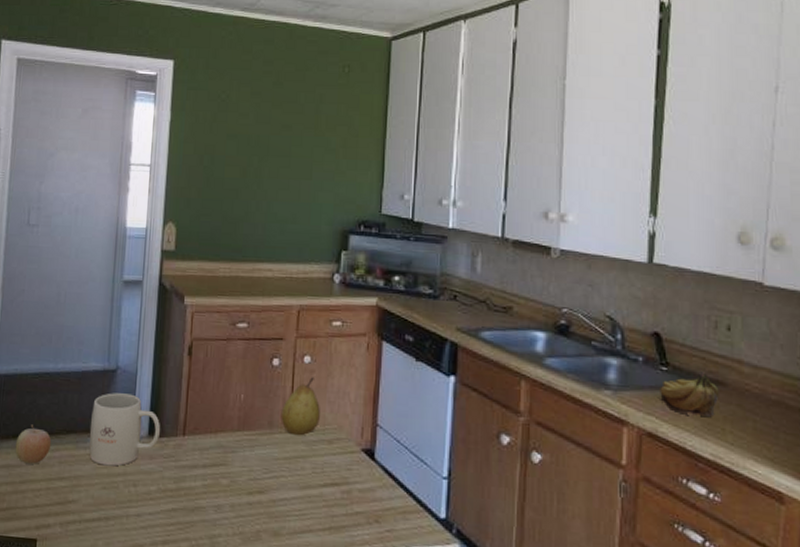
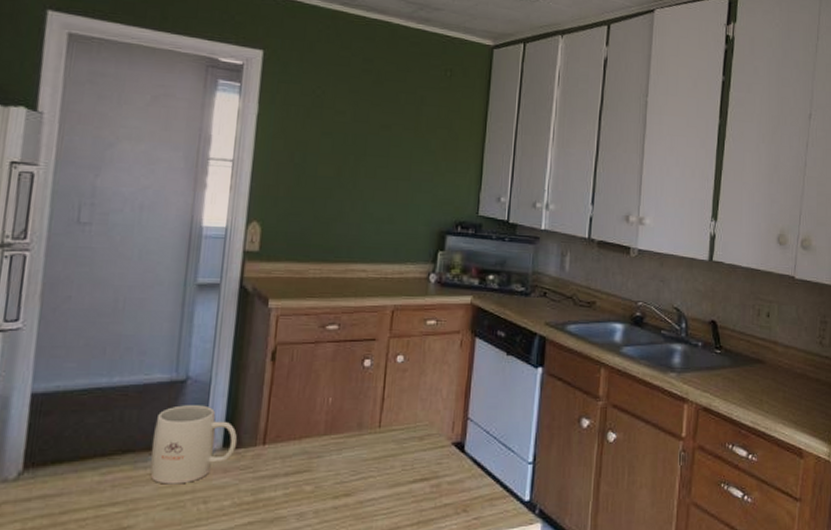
fruit: present [15,424,52,464] -> none [54,447,103,491]
fruit: present [281,377,320,436] -> none [370,376,412,435]
fruit: present [657,372,719,418] -> none [711,353,759,391]

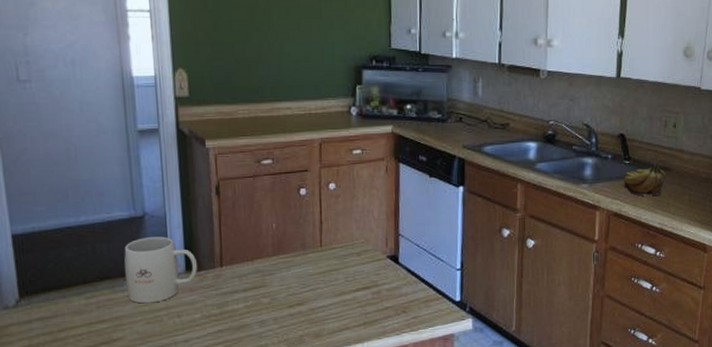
fruit: none [711,353,759,391] -> present [621,162,666,196]

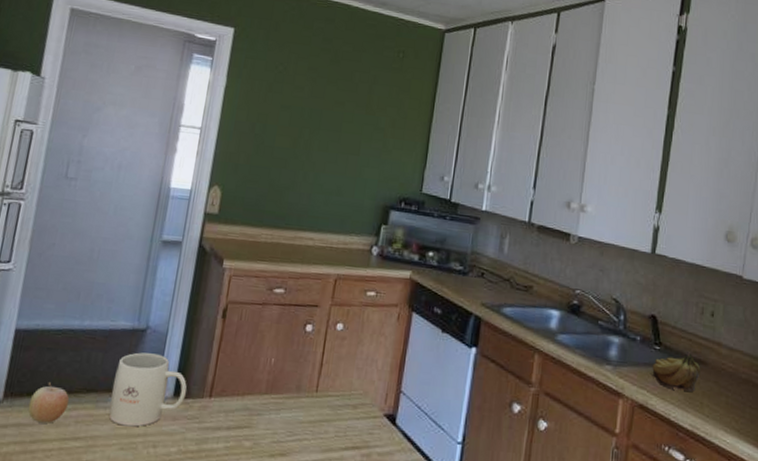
fruit: none [46,277,86,314] -> present [27,382,70,423]

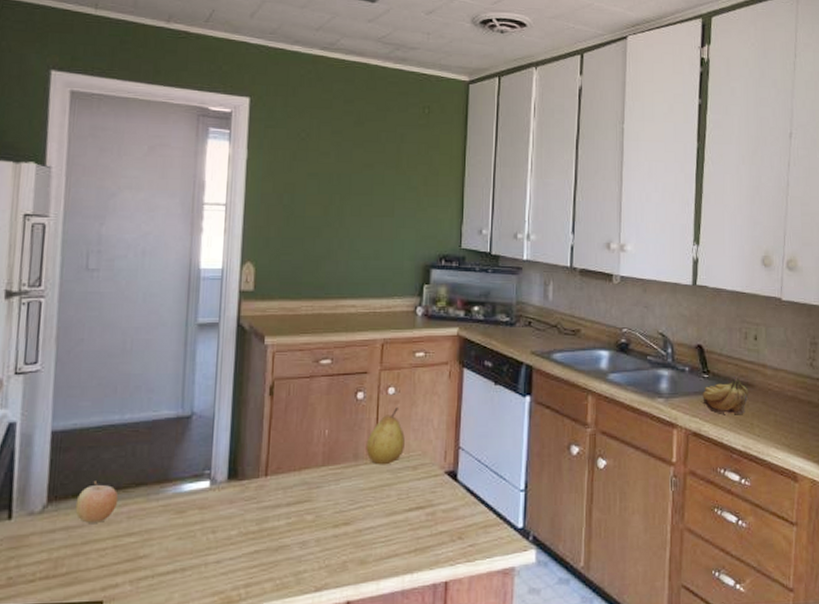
mug: present [108,352,187,427] -> none [162,439,242,516]
fruit: none [308,344,349,401] -> present [366,407,405,465]

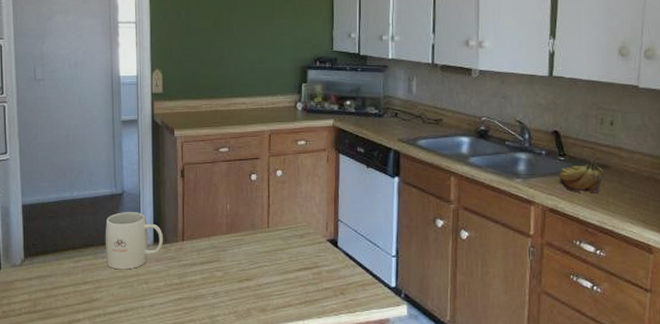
fruit: present [75,481,119,523] -> none [44,243,75,274]
mug: none [162,439,242,516] -> present [105,212,164,270]
fruit: present [366,407,405,465] -> none [261,187,292,234]

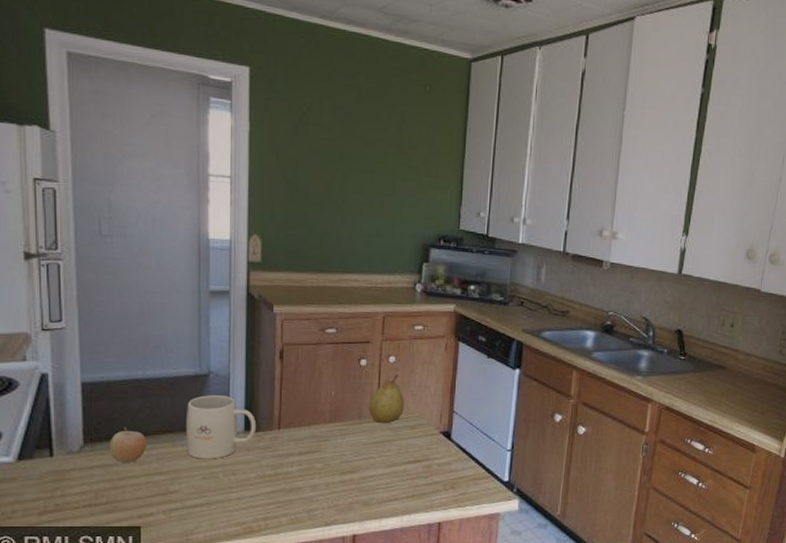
fruit: none [44,243,75,274] -> present [109,427,147,462]
fruit: none [261,187,292,234] -> present [369,374,404,424]
fruit: present [556,159,604,194] -> none [675,359,720,394]

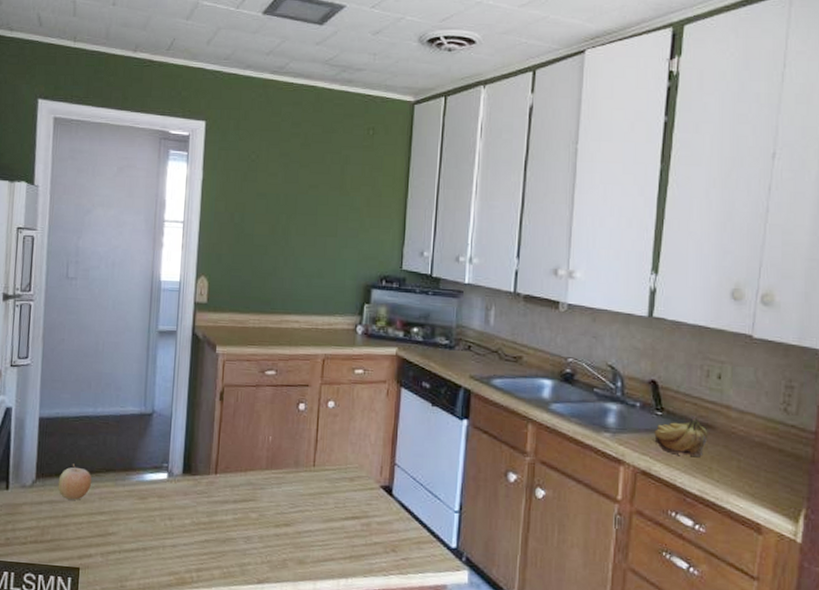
mug: present [185,395,257,459] -> none [127,435,195,502]
fruit: present [369,374,404,424] -> none [306,420,343,474]
fruit: none [675,359,720,394] -> present [651,416,708,458]

